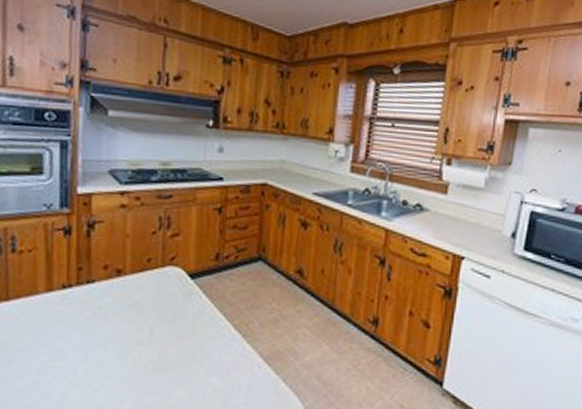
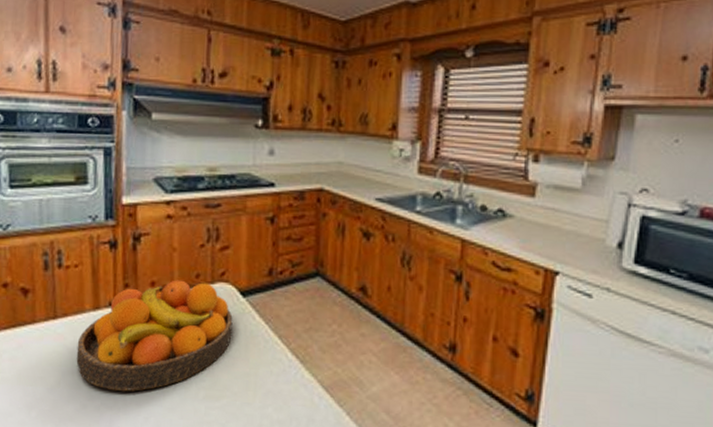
fruit bowl: none [28,264,181,367] -> present [76,280,233,392]

